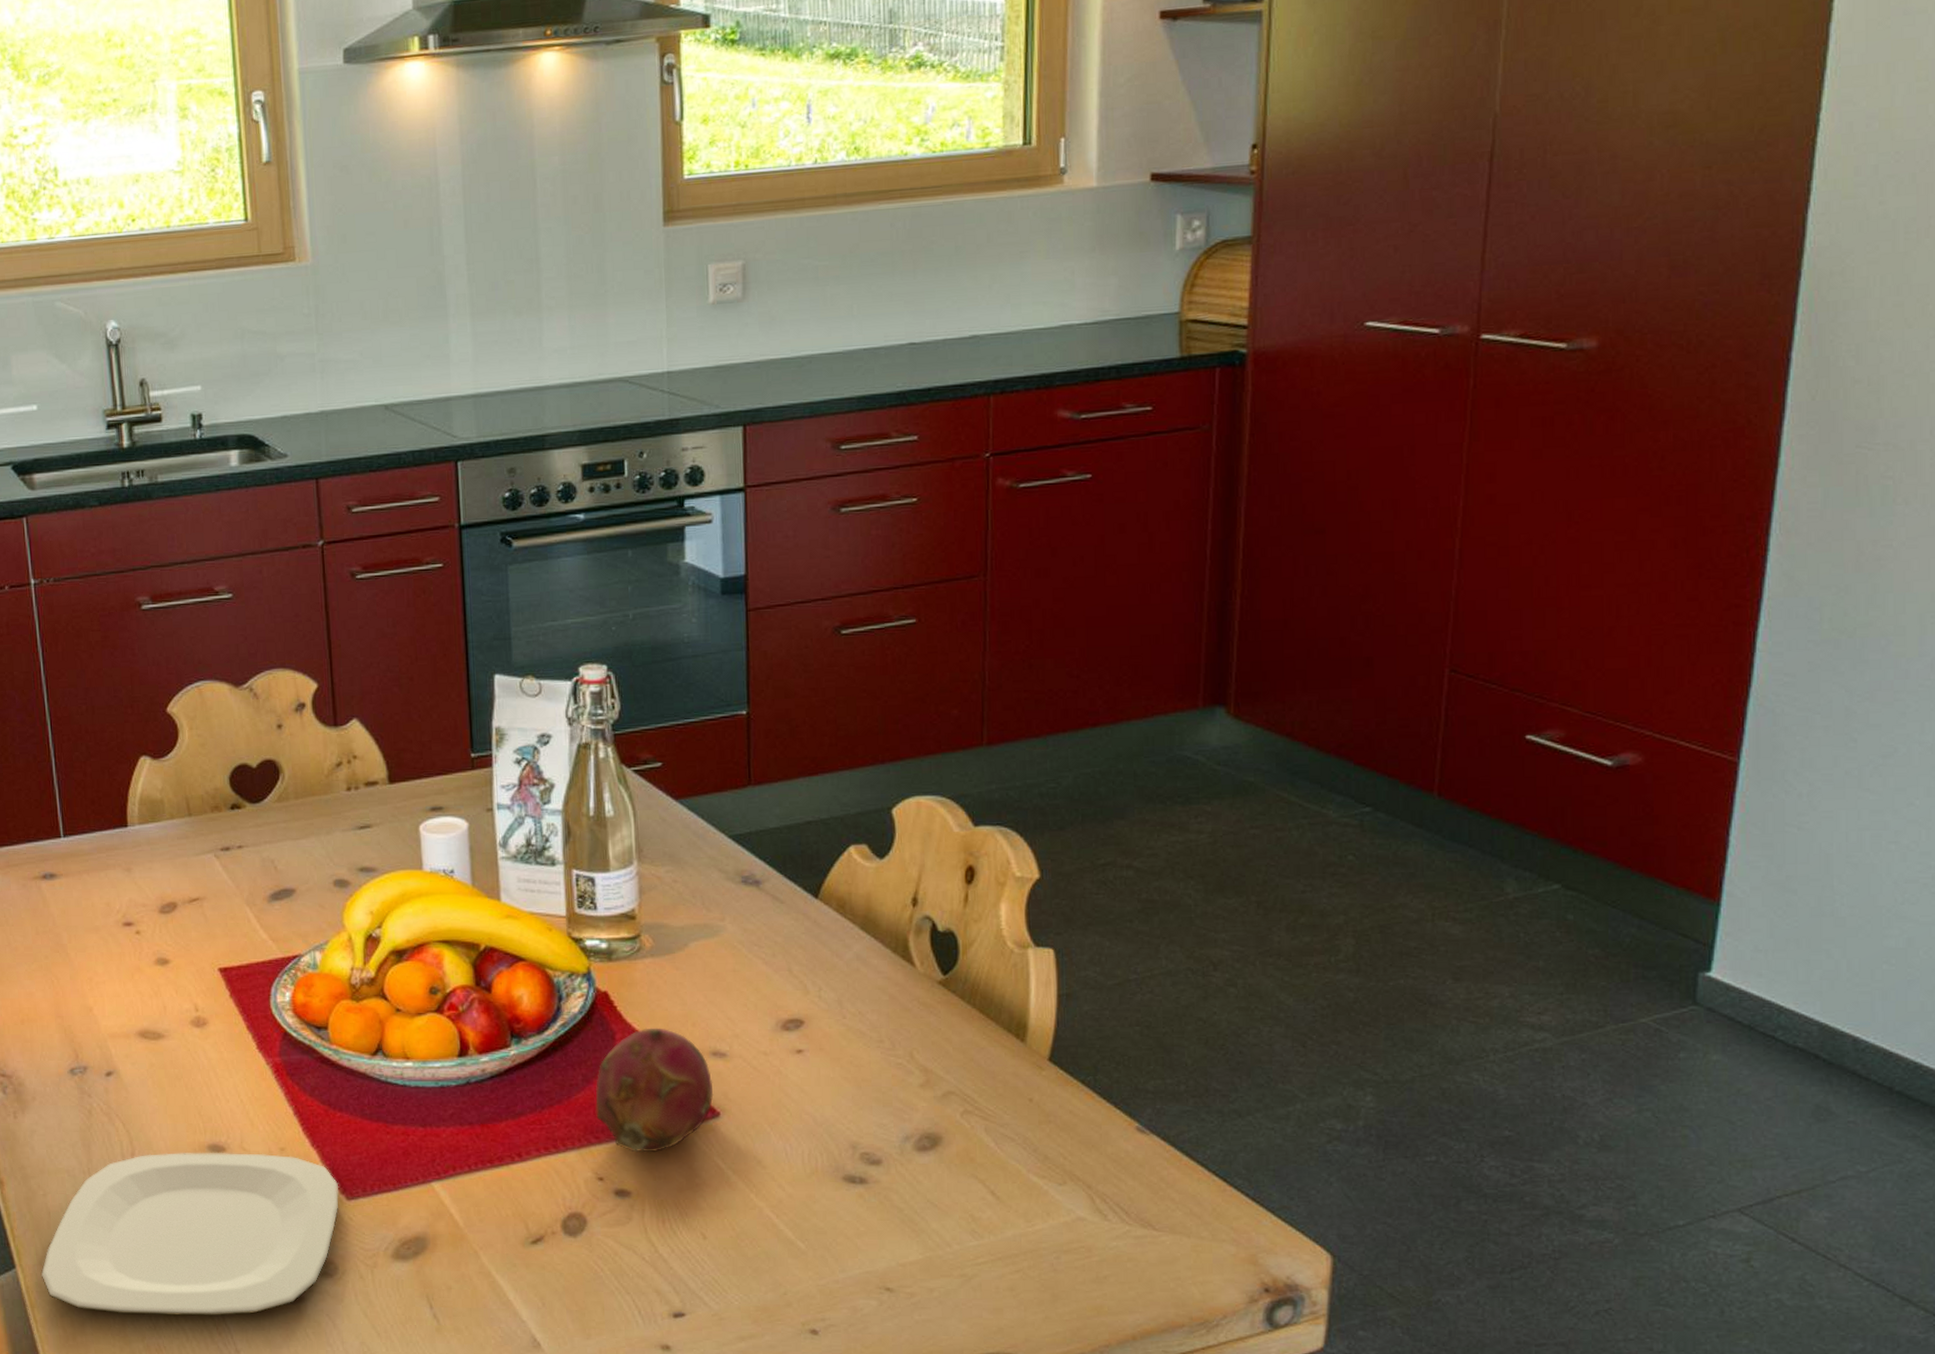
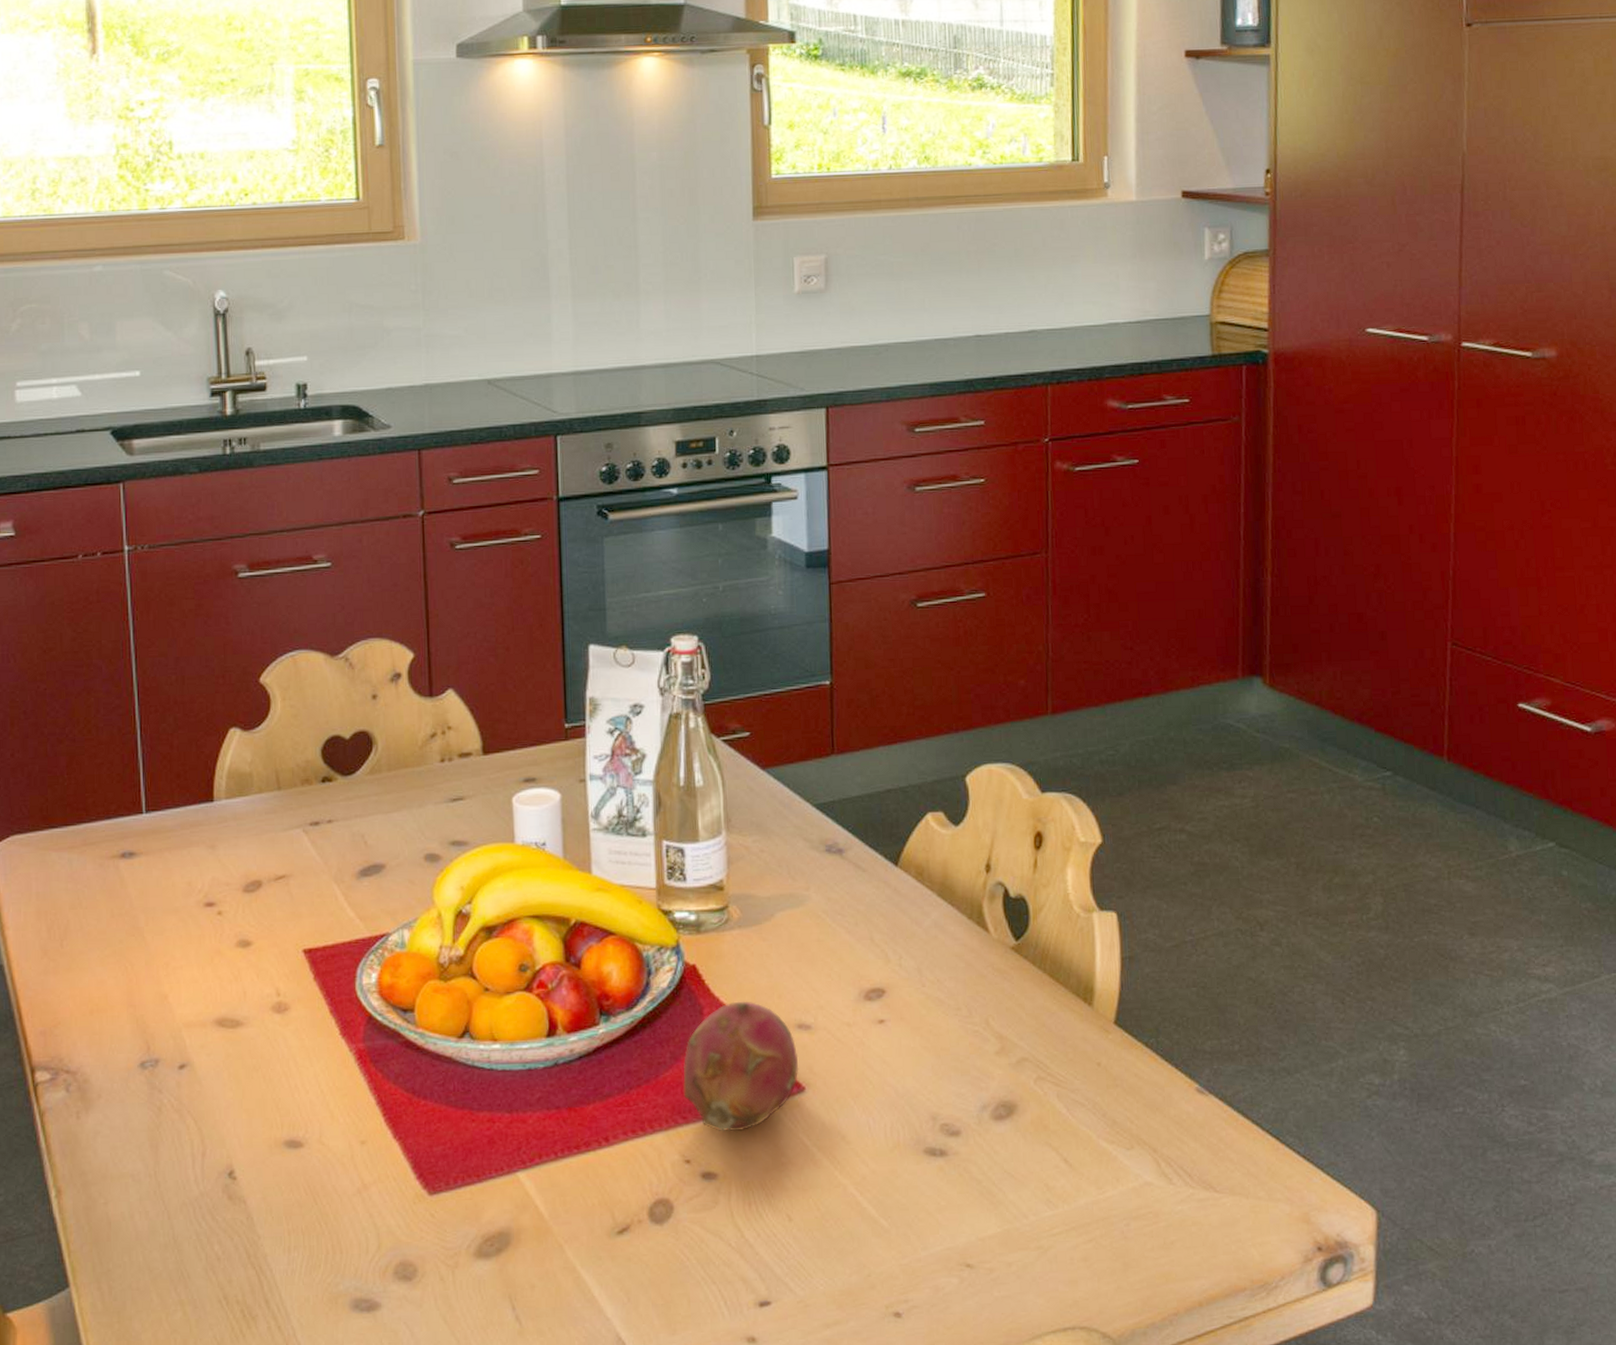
plate: present [41,1153,339,1316] -> none [97,1147,421,1333]

